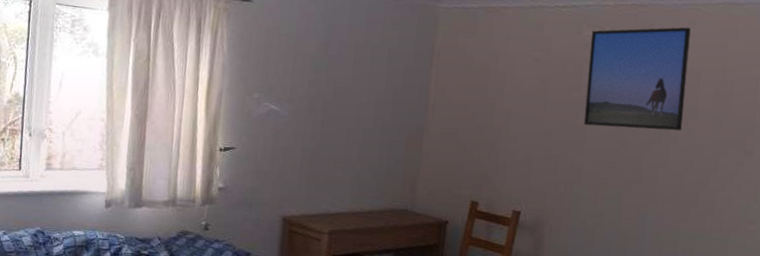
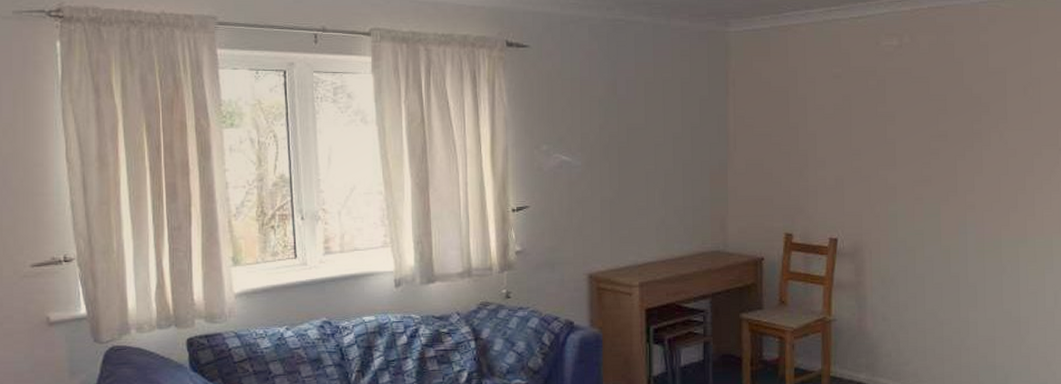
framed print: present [583,27,691,131] -> none [890,26,993,140]

